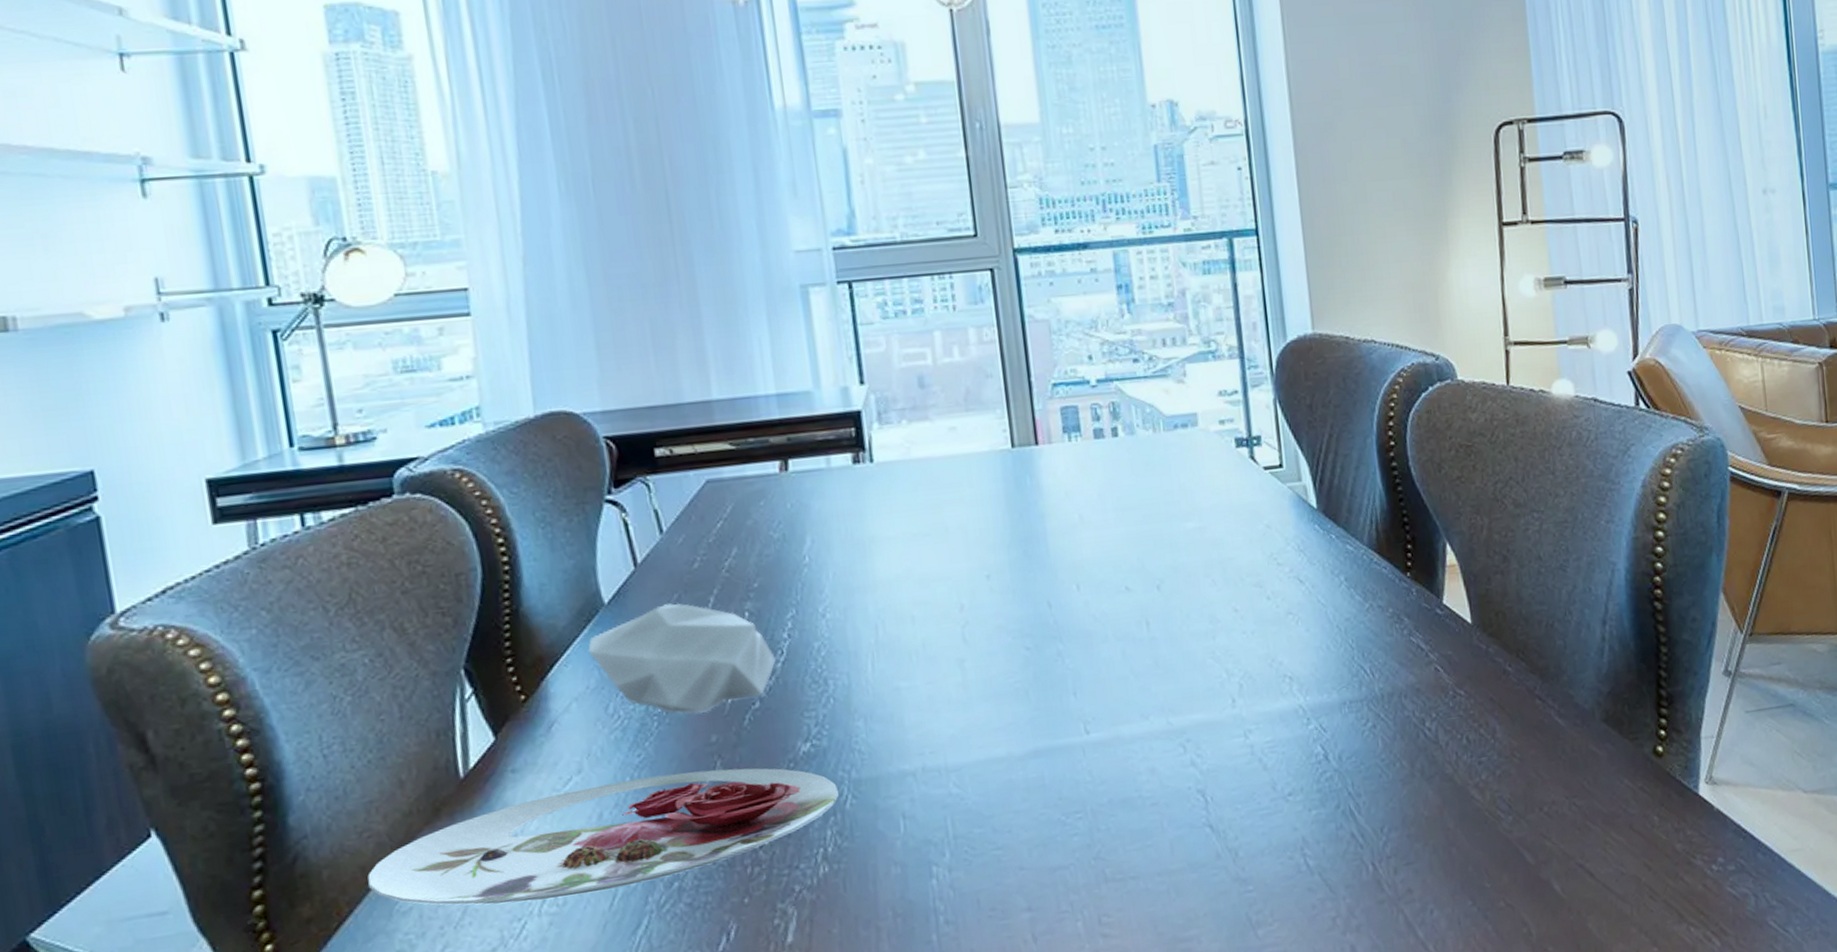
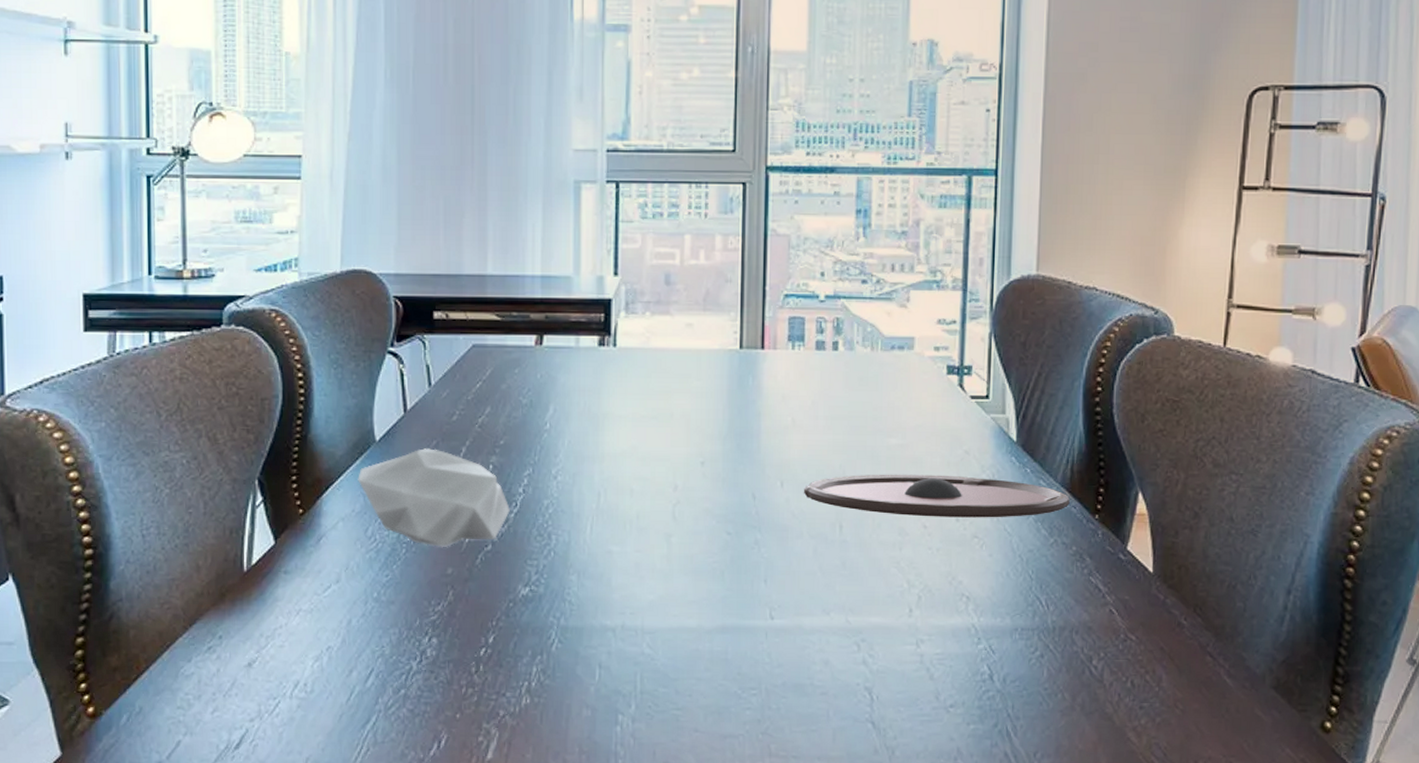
plate: present [367,768,840,905] -> none [162,595,548,686]
plate: none [1102,549,1380,604] -> present [803,474,1070,518]

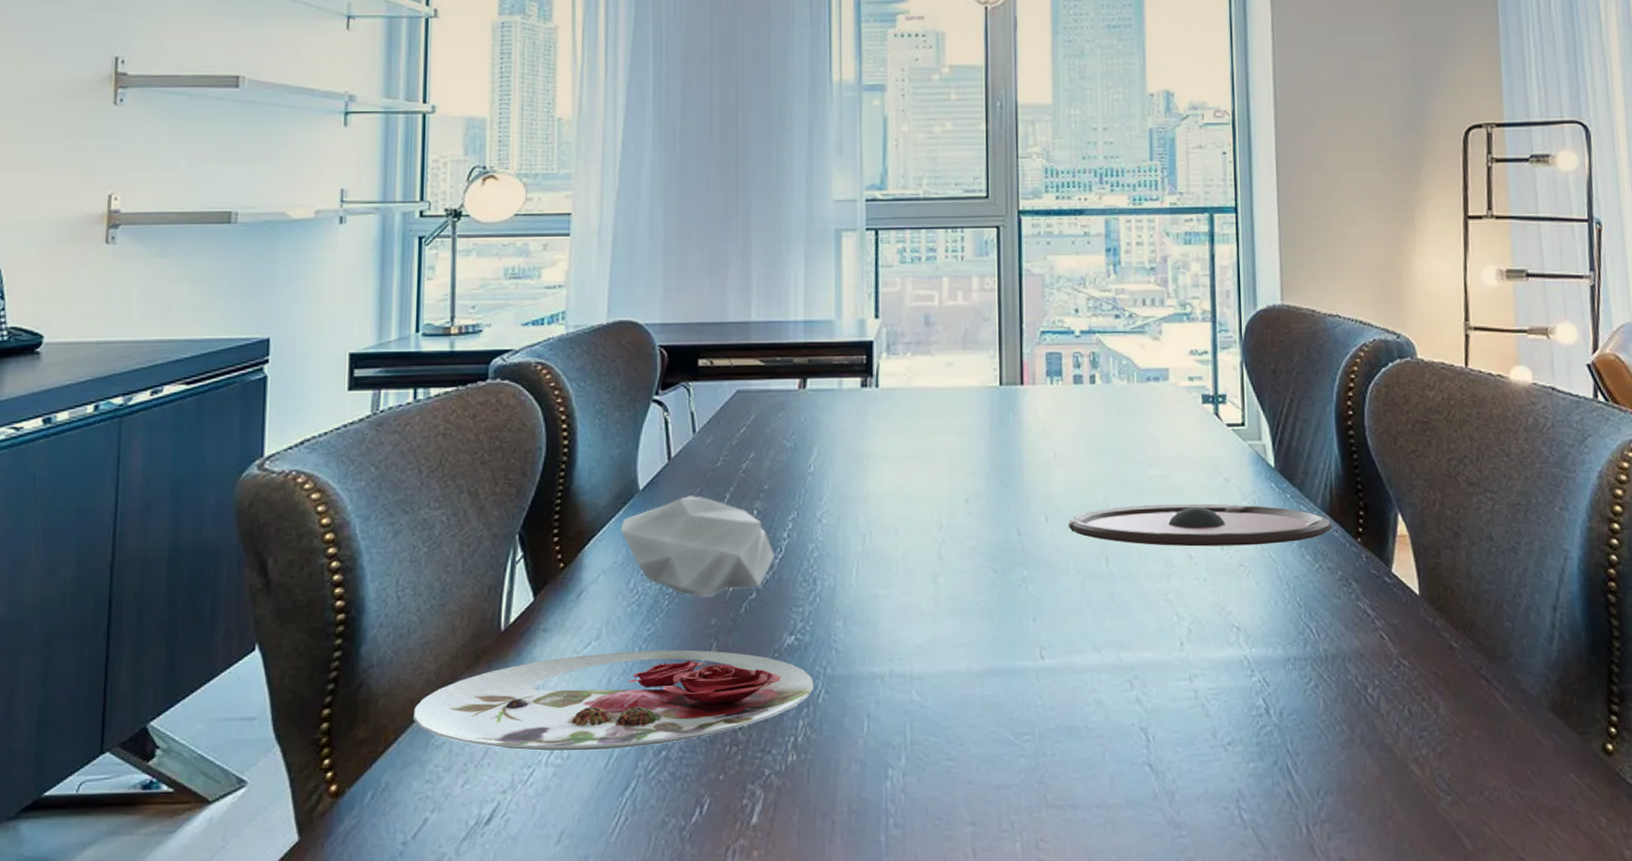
plate: none [162,595,548,686] -> present [412,650,814,751]

